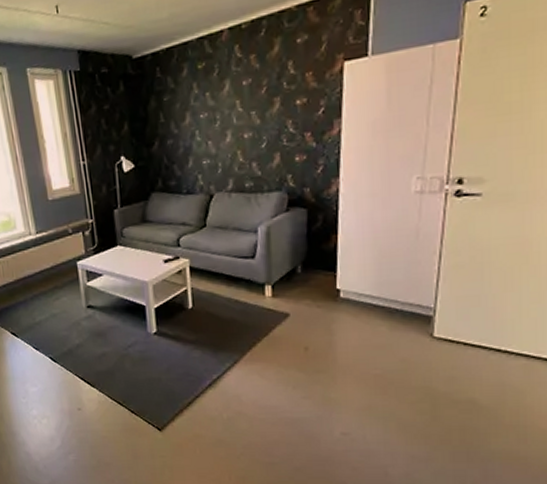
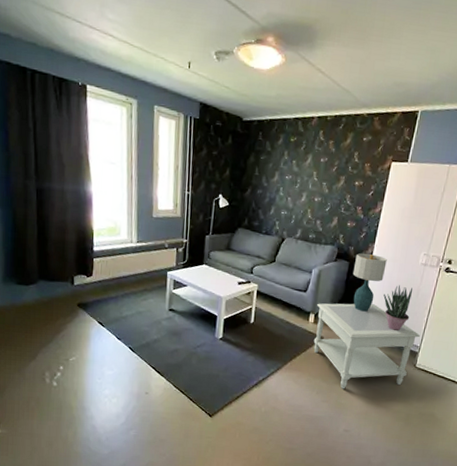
side table: none [271,259,431,379] -> present [313,303,420,389]
table lamp: none [314,192,362,272] -> present [352,253,387,312]
potted plant: none [366,226,411,292] -> present [383,284,412,332]

